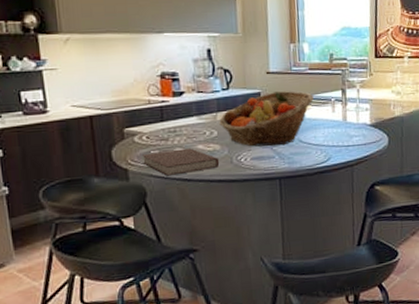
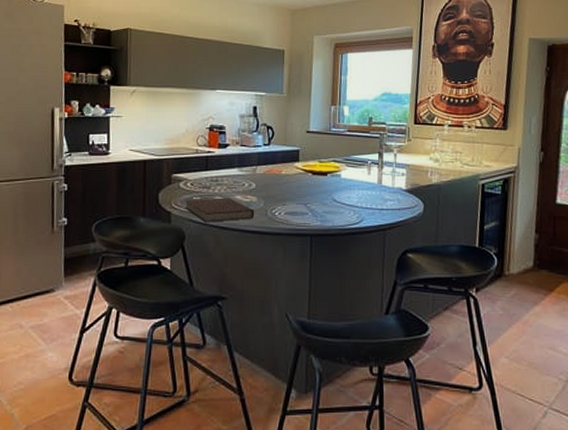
fruit basket: present [219,91,314,147] -> none [258,150,350,203]

